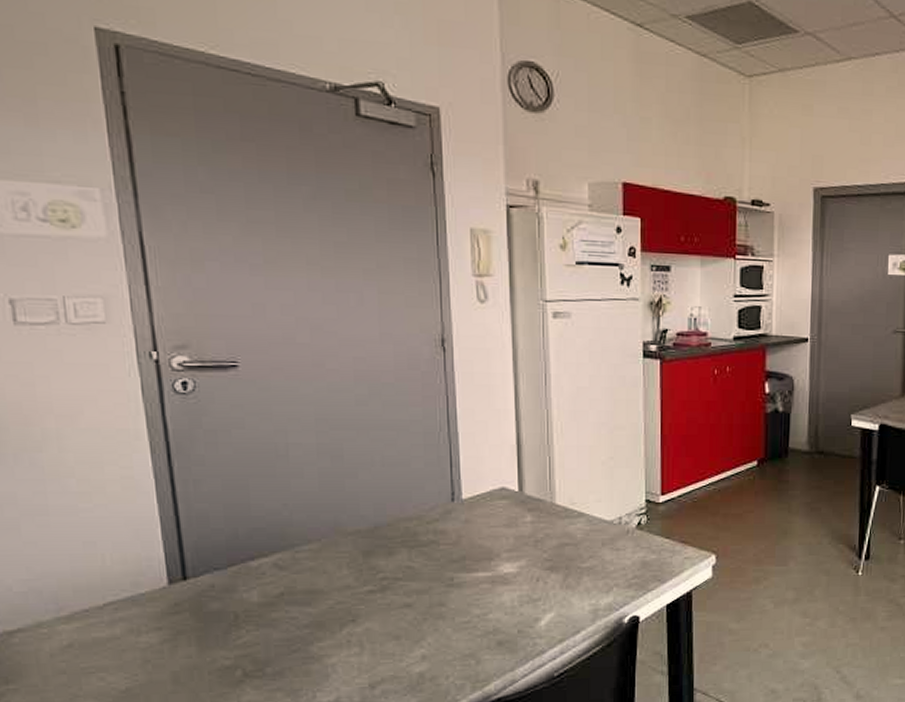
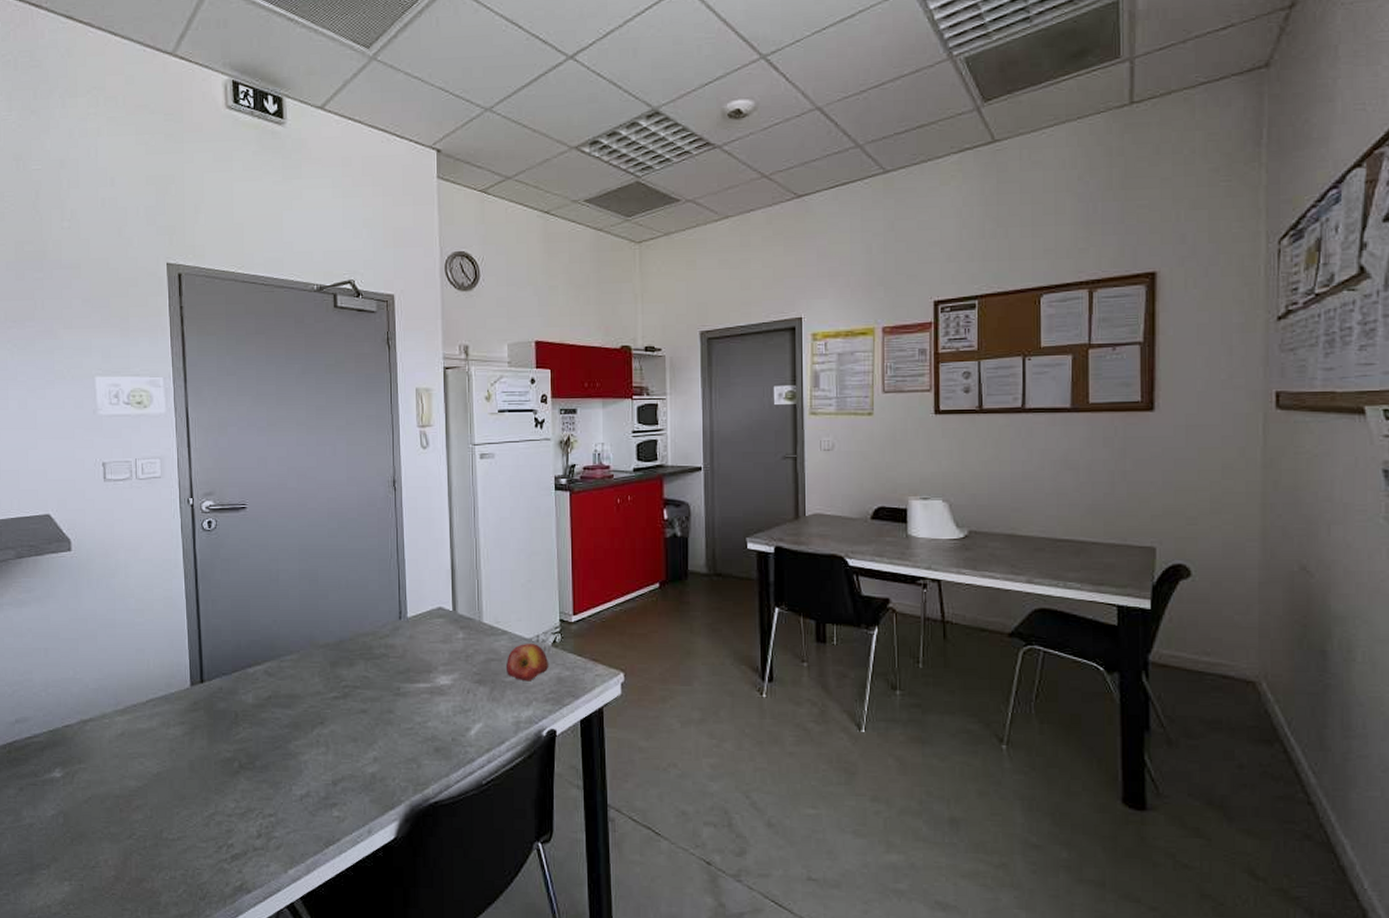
apple: none [582,526,633,567] -> present [505,644,549,682]

